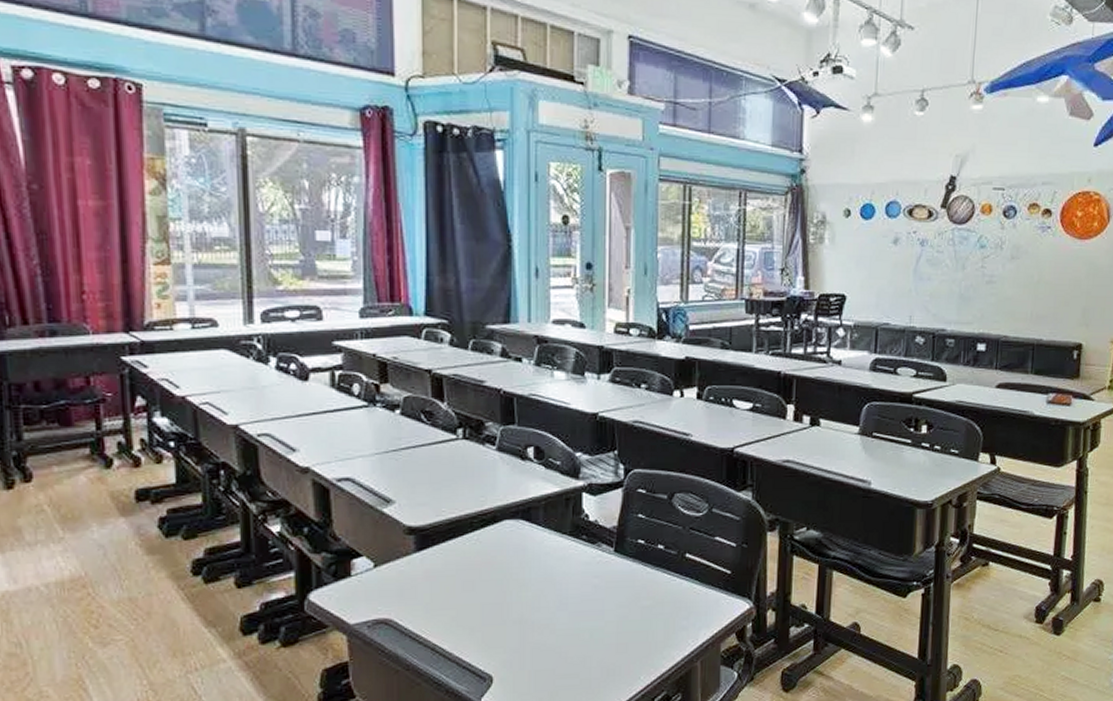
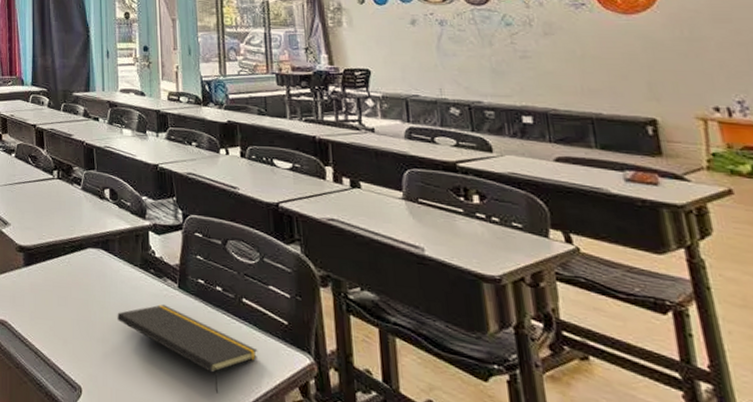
notepad: none [539,572,698,654] -> present [117,304,258,393]

